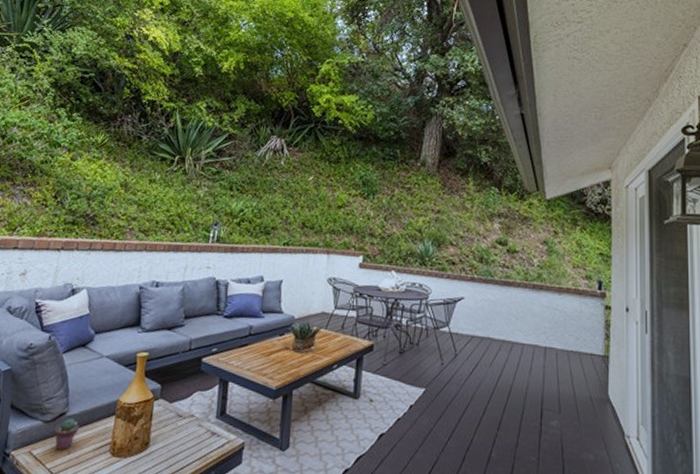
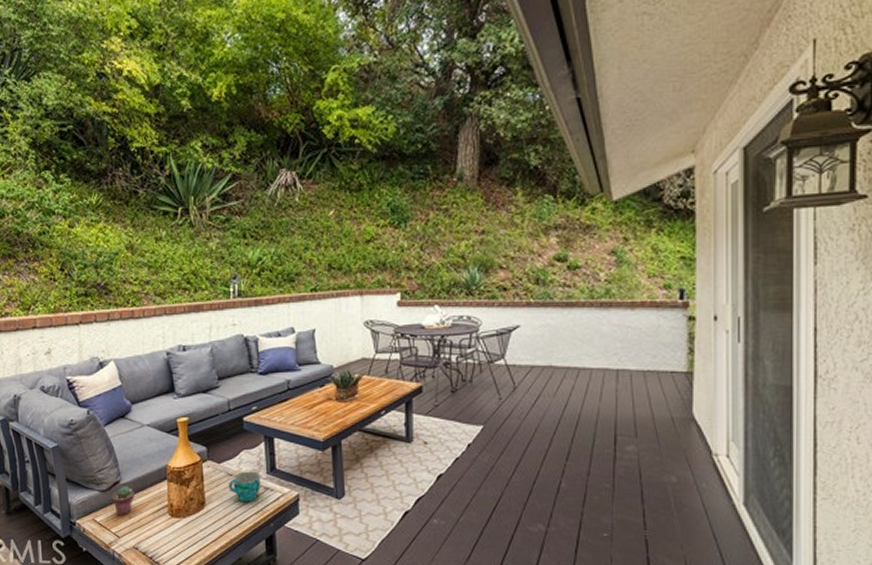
cup: none [176,413,210,446] -> present [228,471,262,502]

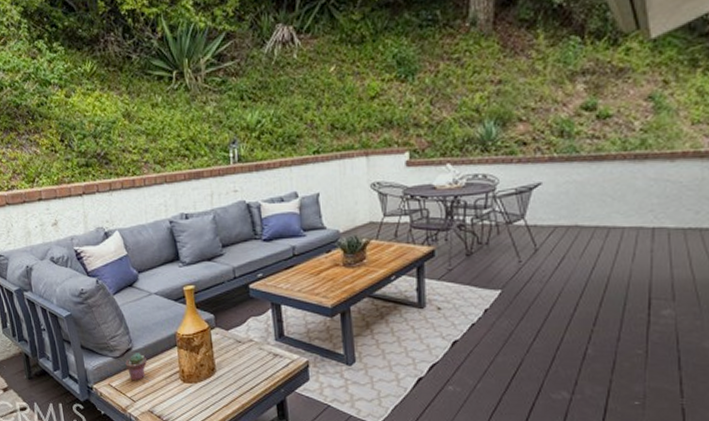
cup: present [228,471,262,502] -> none [237,338,270,368]

